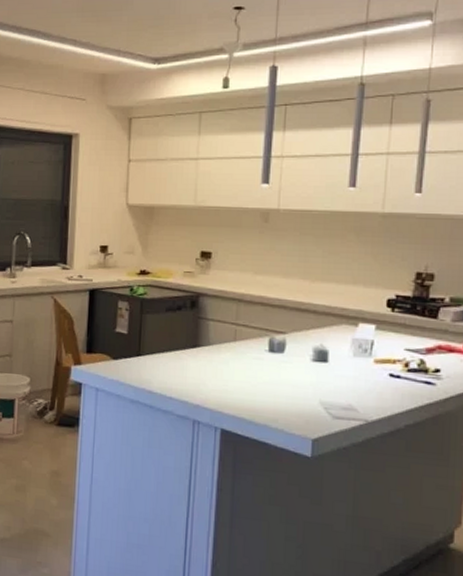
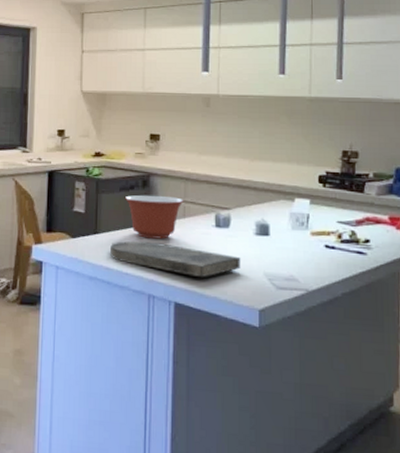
cutting board: none [154,364,295,405] -> present [110,240,241,278]
mixing bowl: none [170,316,236,363] -> present [124,195,184,239]

